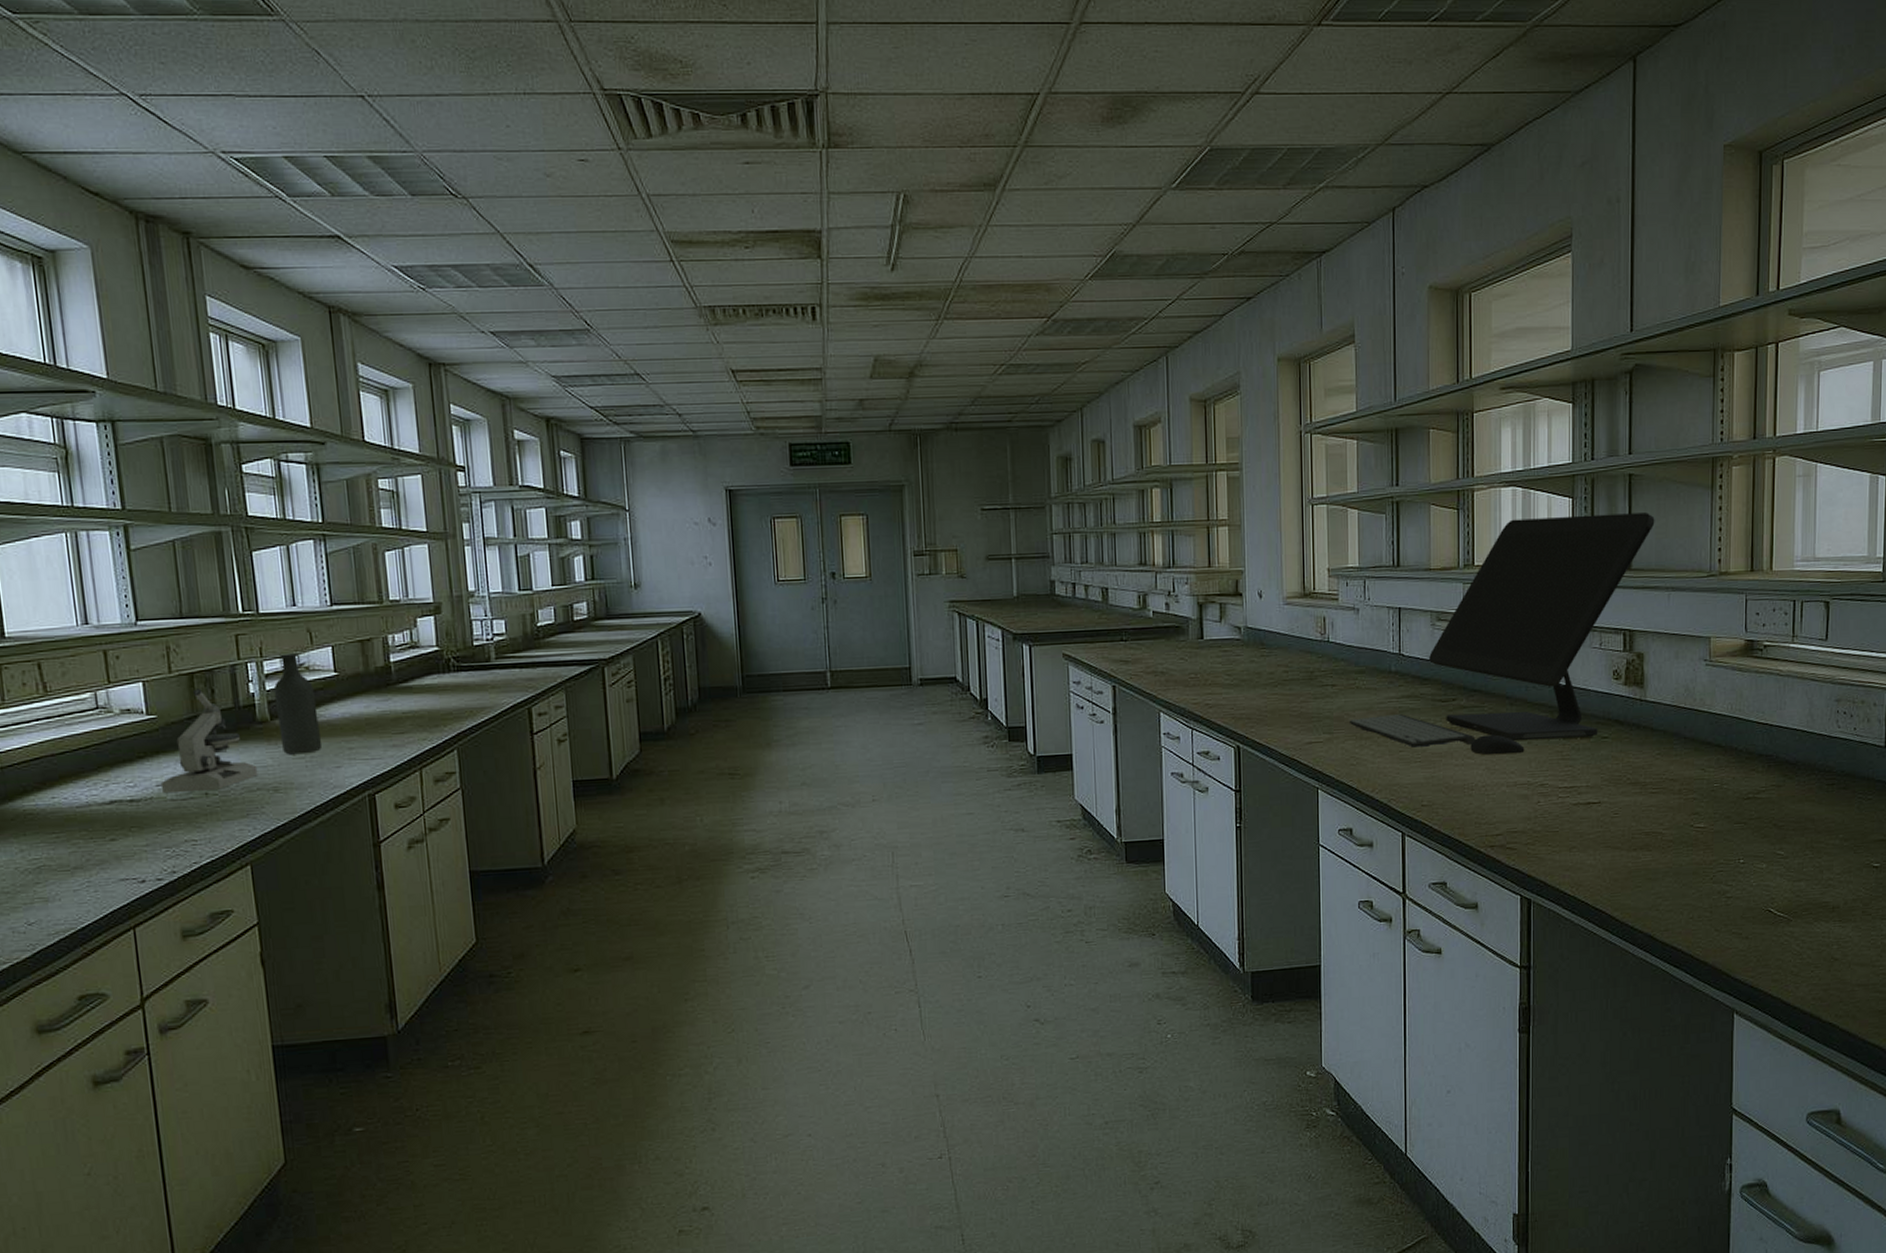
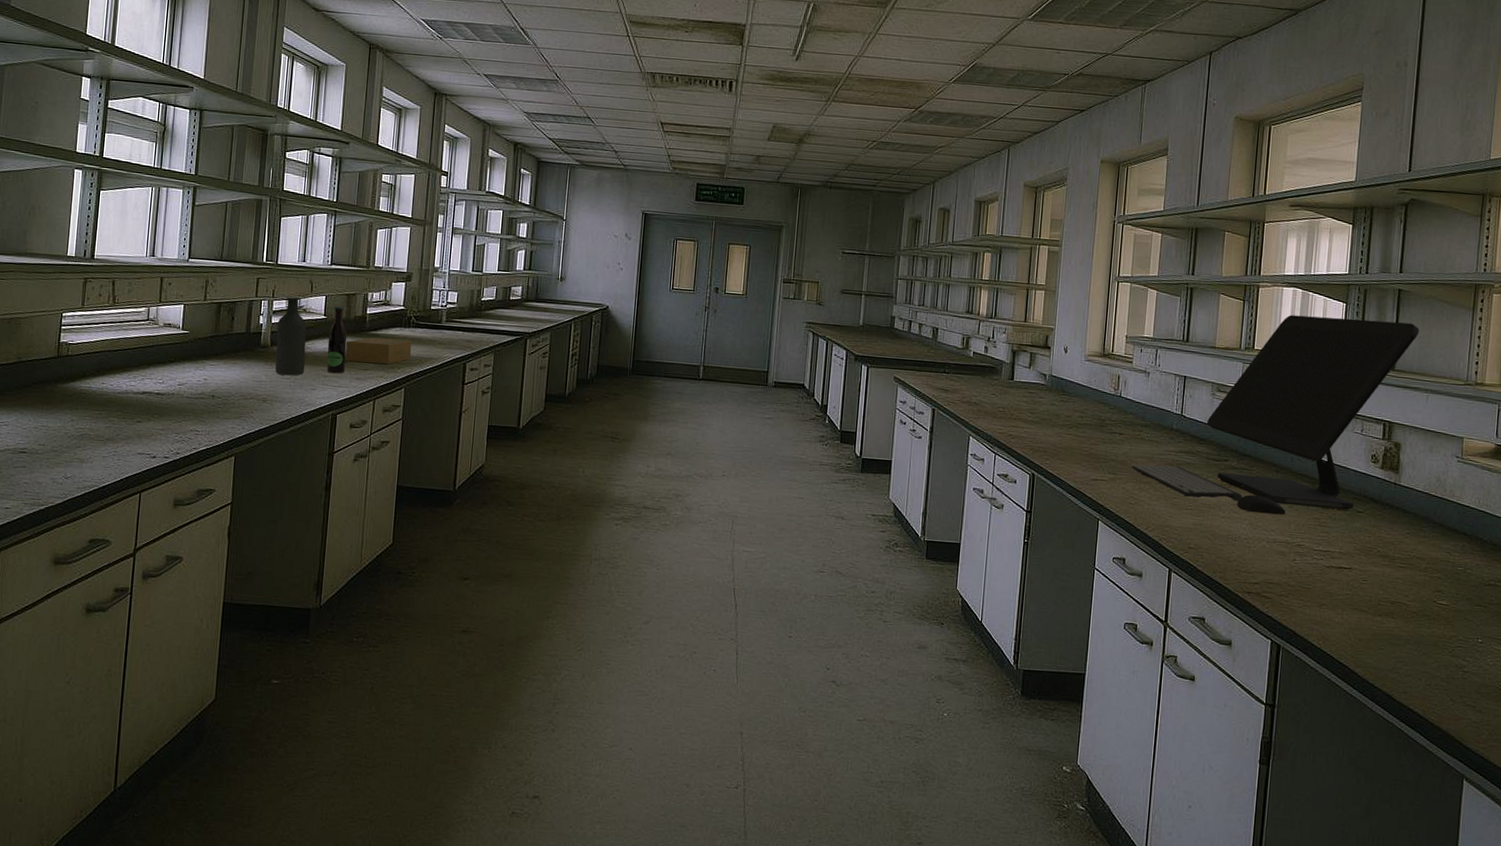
microscope: present [160,689,258,794] -> none [181,315,254,395]
bottle: none [344,658,376,744] -> present [326,307,347,374]
box: none [369,689,459,726] -> present [345,337,412,365]

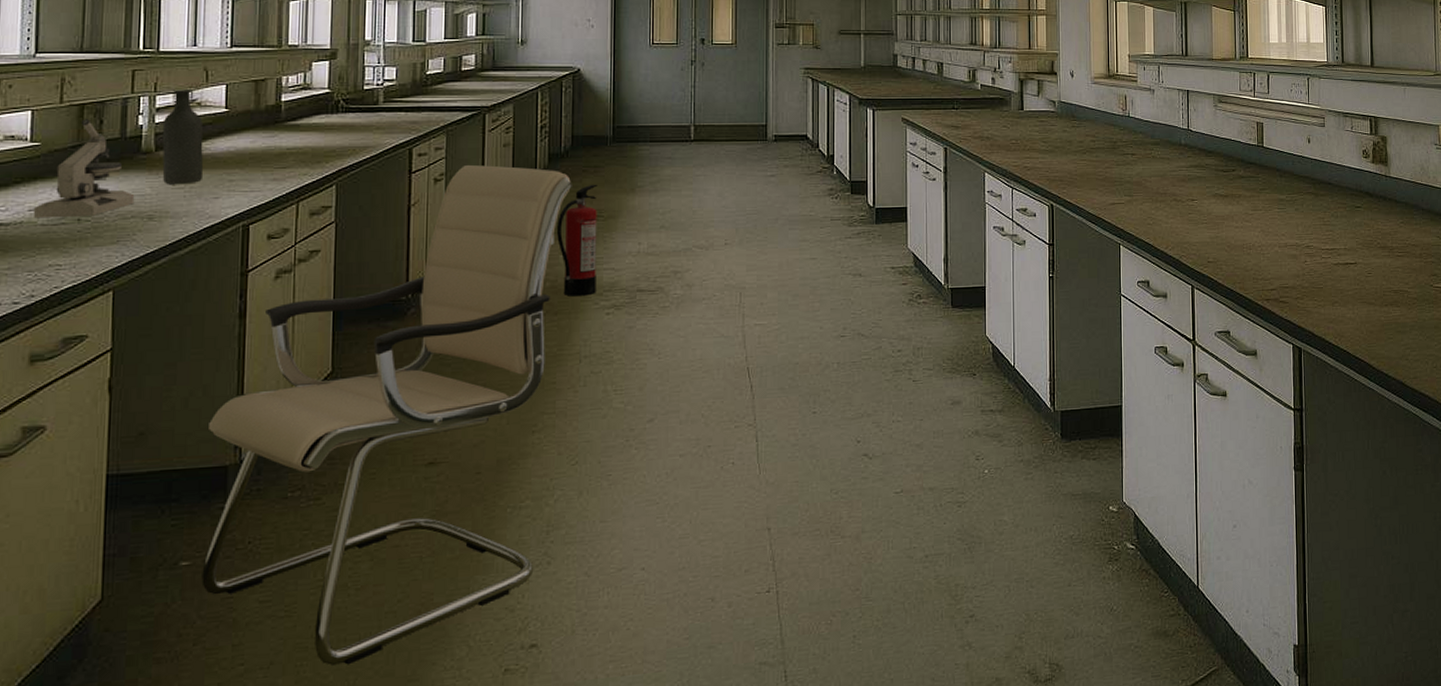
microscope: none [181,315,254,395] -> present [33,119,135,219]
office chair: none [287,381,595,785] -> present [201,164,572,666]
bottle: present [326,307,347,374] -> none [232,96,258,177]
box: present [345,337,412,365] -> none [255,128,343,160]
fire extinguisher: none [579,409,616,507] -> present [557,184,598,296]
computer: present [1131,315,1420,515] -> none [1146,21,1391,220]

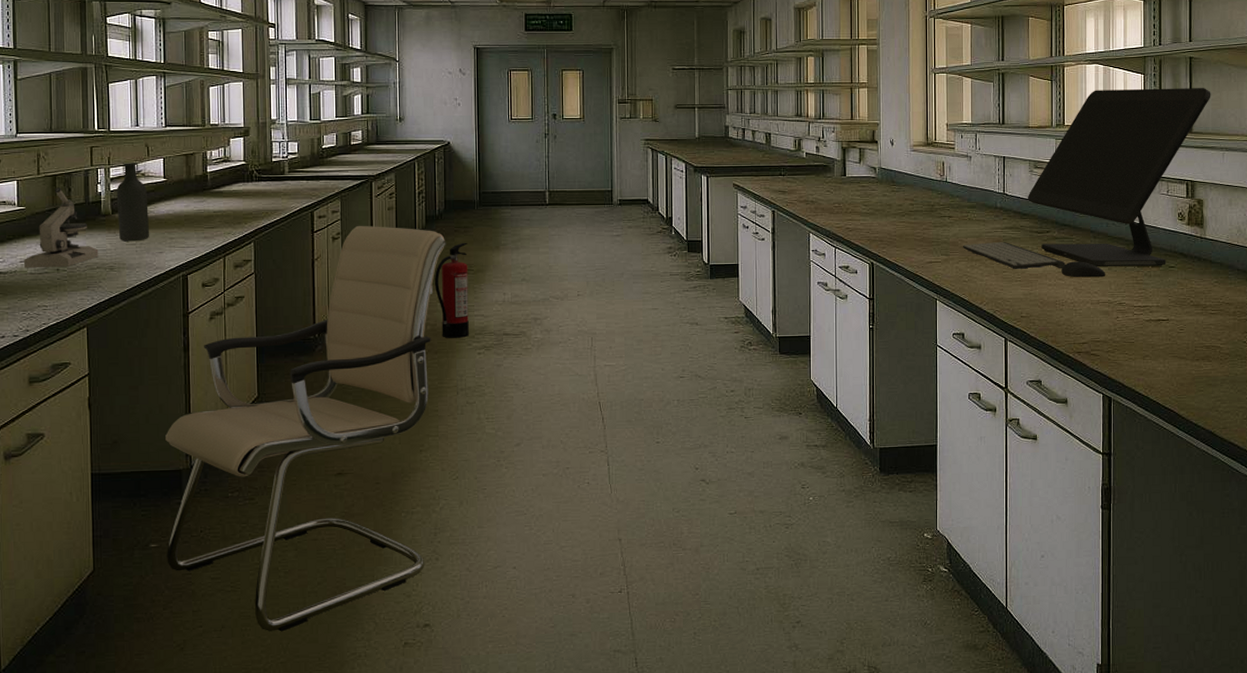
computer: none [1146,21,1391,220] -> present [962,88,1211,278]

